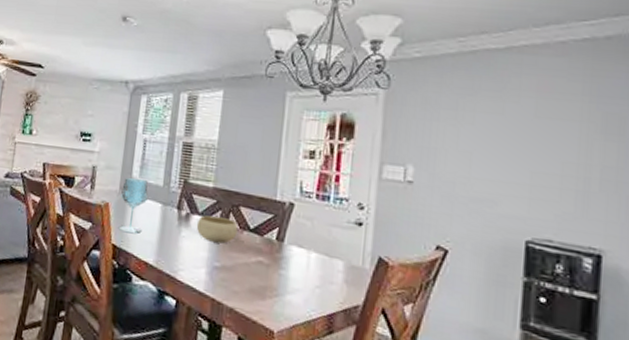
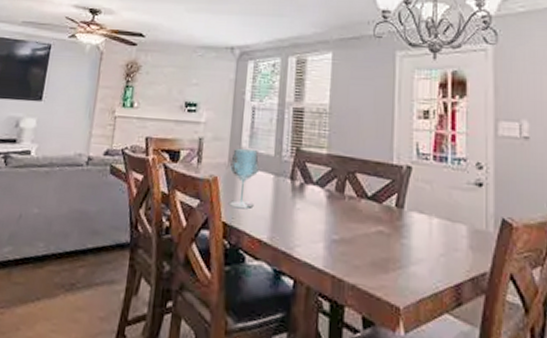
bowl: present [196,215,238,244] -> none [311,184,355,214]

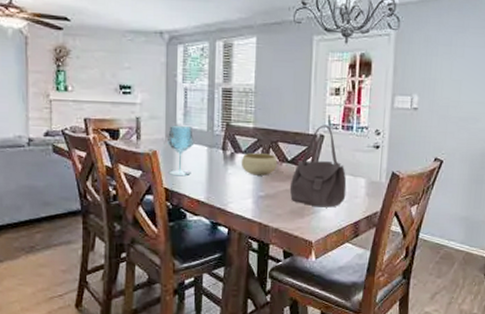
bowl: none [311,184,355,214] -> present [241,153,278,176]
handbag: none [370,154,443,262] -> present [289,125,347,208]

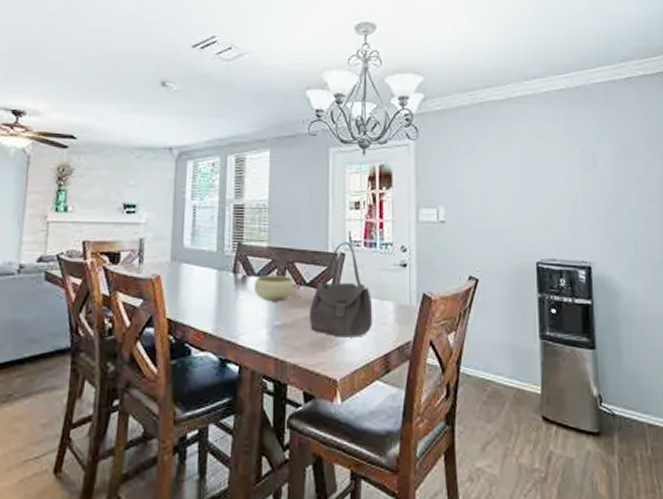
wine glass: present [166,125,195,177] -> none [171,246,203,305]

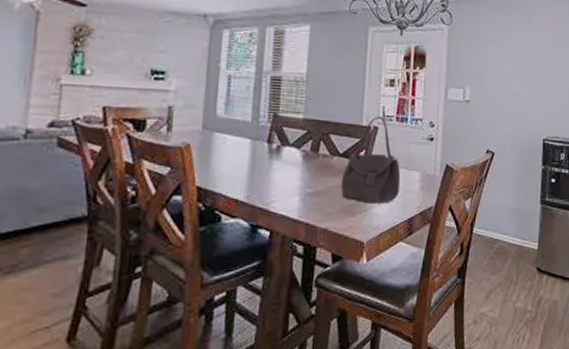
bowl: present [253,276,295,302] -> none [287,146,329,171]

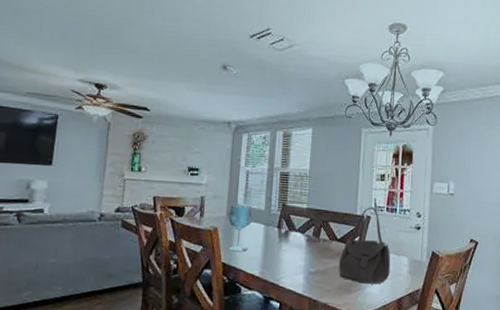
wine glass: none [203,115,237,173] -> present [227,204,253,252]

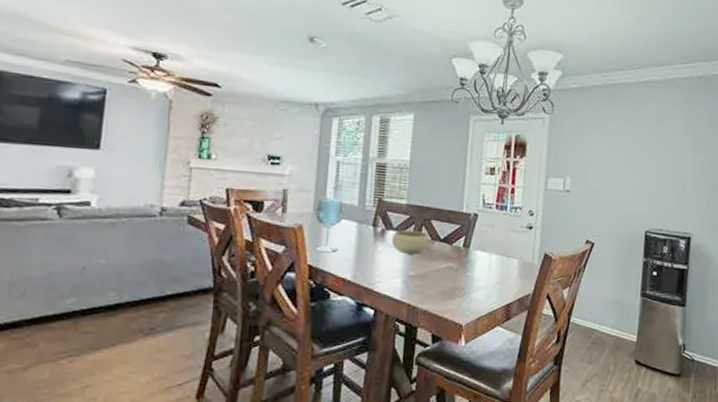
bowl: none [294,231,328,253] -> present [391,230,430,254]
handbag: present [338,207,391,284] -> none [441,203,500,289]

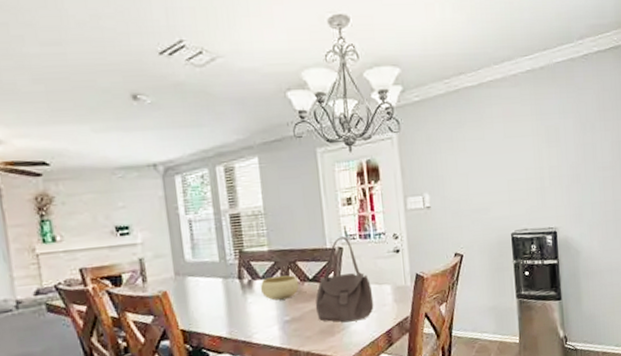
wine glass: present [314,199,344,253] -> none [176,259,208,316]
handbag: none [441,203,500,289] -> present [315,236,374,323]

